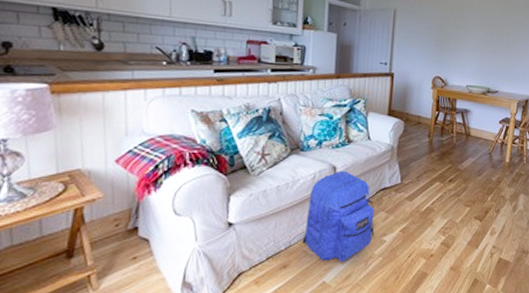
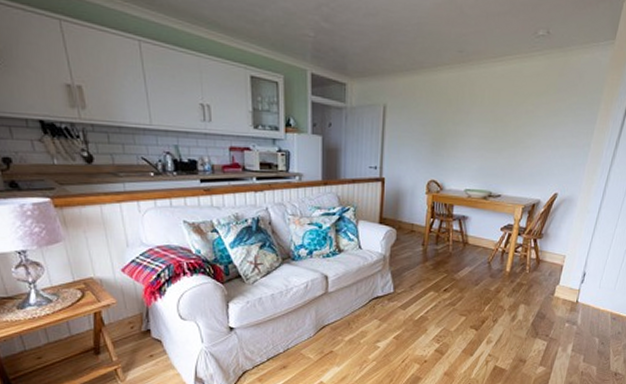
backpack: present [302,170,375,262] -> none [299,279,368,365]

